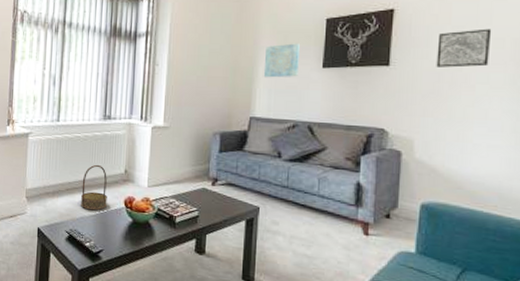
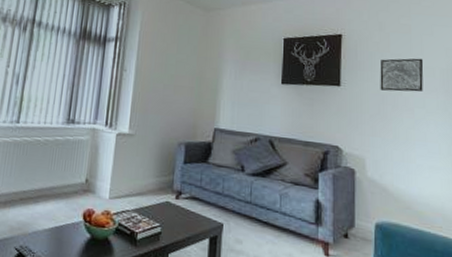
basket: present [81,164,107,211] -> none [35,171,66,225]
wall art: present [263,43,300,78] -> none [227,58,260,92]

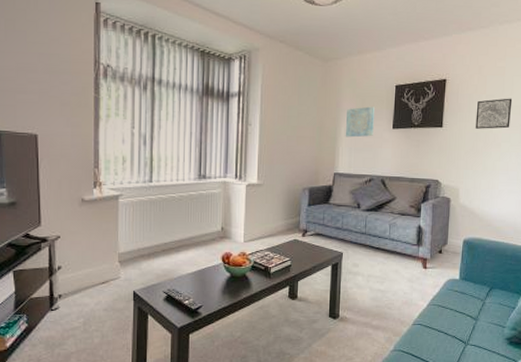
wall art: none [227,58,260,92] -> present [345,106,374,138]

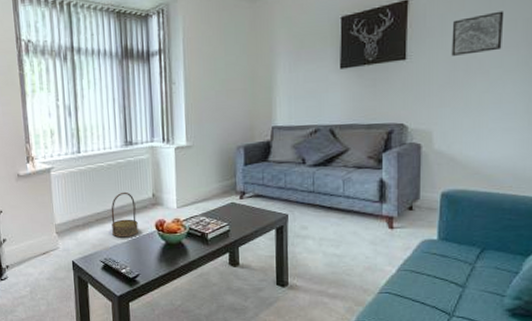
basket: none [178,223,205,269] -> present [111,191,138,238]
wall art: present [345,106,374,138] -> none [282,46,317,85]

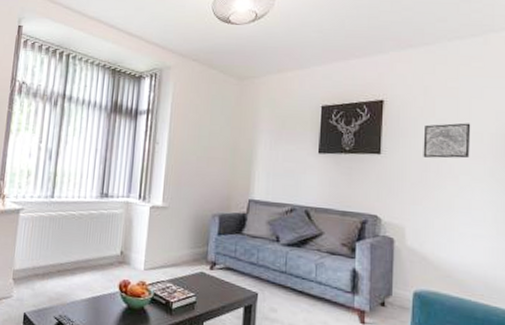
basket: present [111,191,138,238] -> none [72,244,102,295]

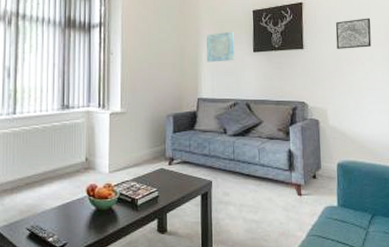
wall art: none [262,128,297,162] -> present [206,31,235,62]

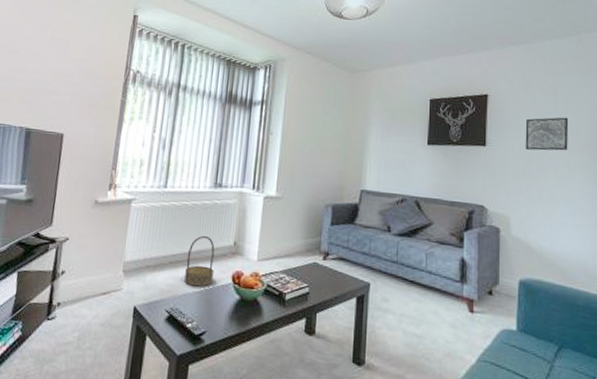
basket: none [42,155,69,203] -> present [184,235,215,287]
wall art: present [206,31,235,62] -> none [373,120,407,153]

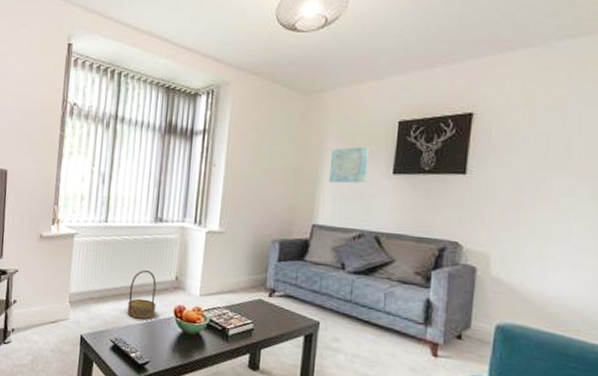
wall art: none [373,120,407,153] -> present [328,146,369,183]
wall art: present [525,117,569,151] -> none [517,137,580,179]

